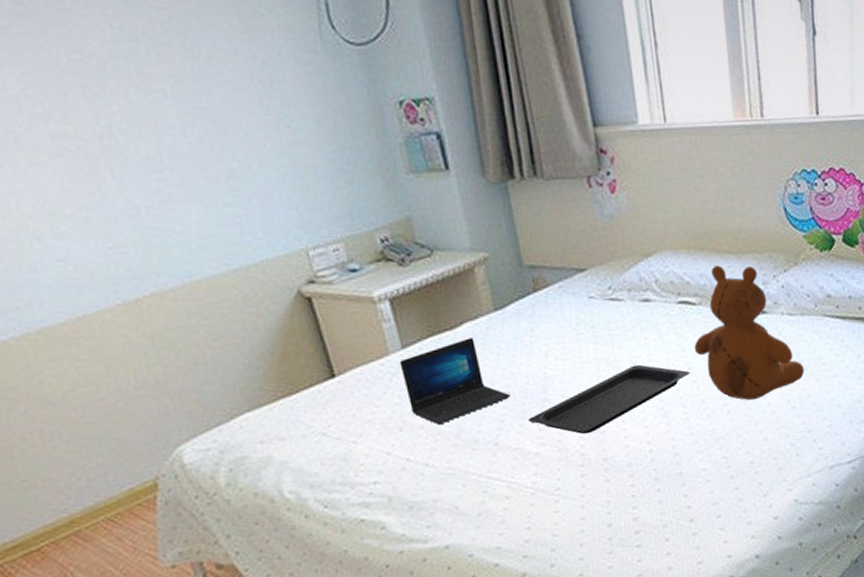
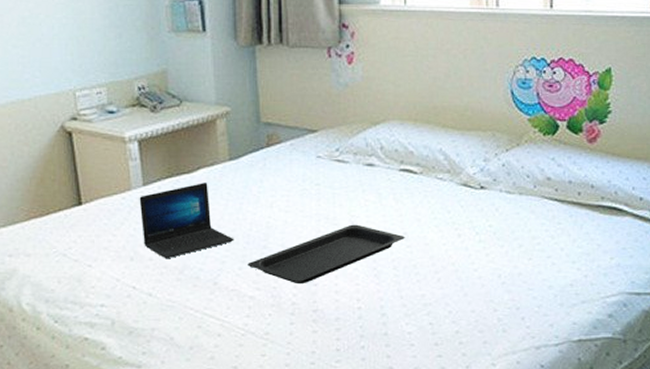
teddy bear: present [694,265,805,400] -> none [411,139,518,271]

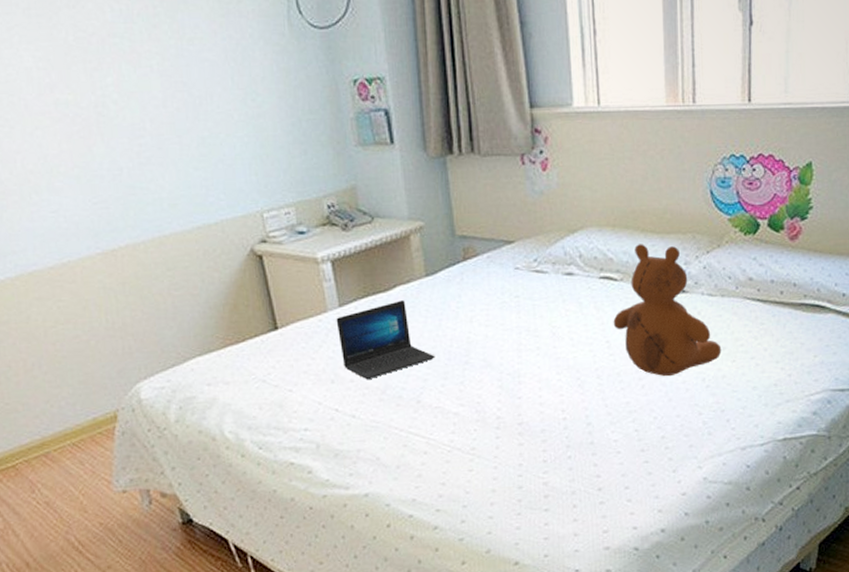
serving tray: present [247,224,405,283] -> none [450,335,608,398]
teddy bear: none [411,139,518,271] -> present [613,244,722,377]

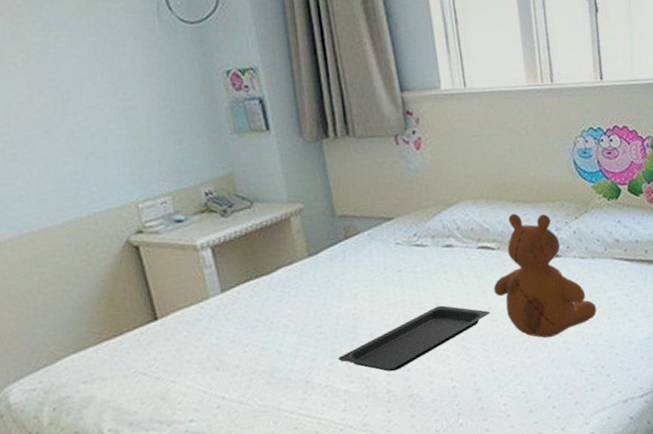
laptop: present [336,300,435,380] -> none [218,282,322,364]
serving tray: none [450,335,608,398] -> present [338,305,490,371]

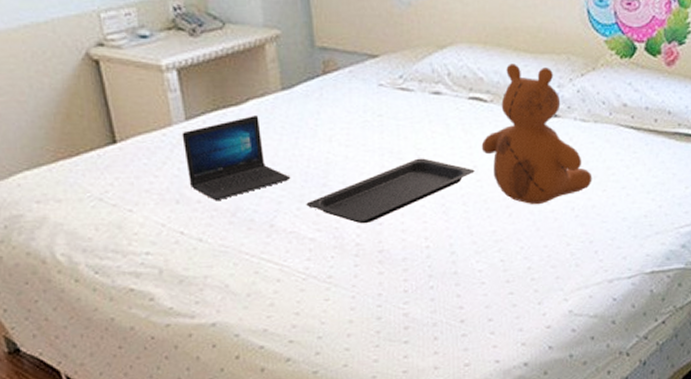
laptop: none [218,282,322,364] -> present [182,116,291,201]

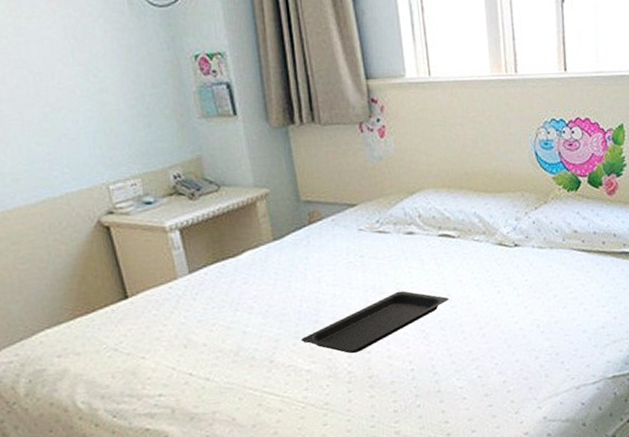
laptop: present [182,116,291,201] -> none [186,265,286,343]
teddy bear: present [481,63,592,205] -> none [453,203,553,325]

